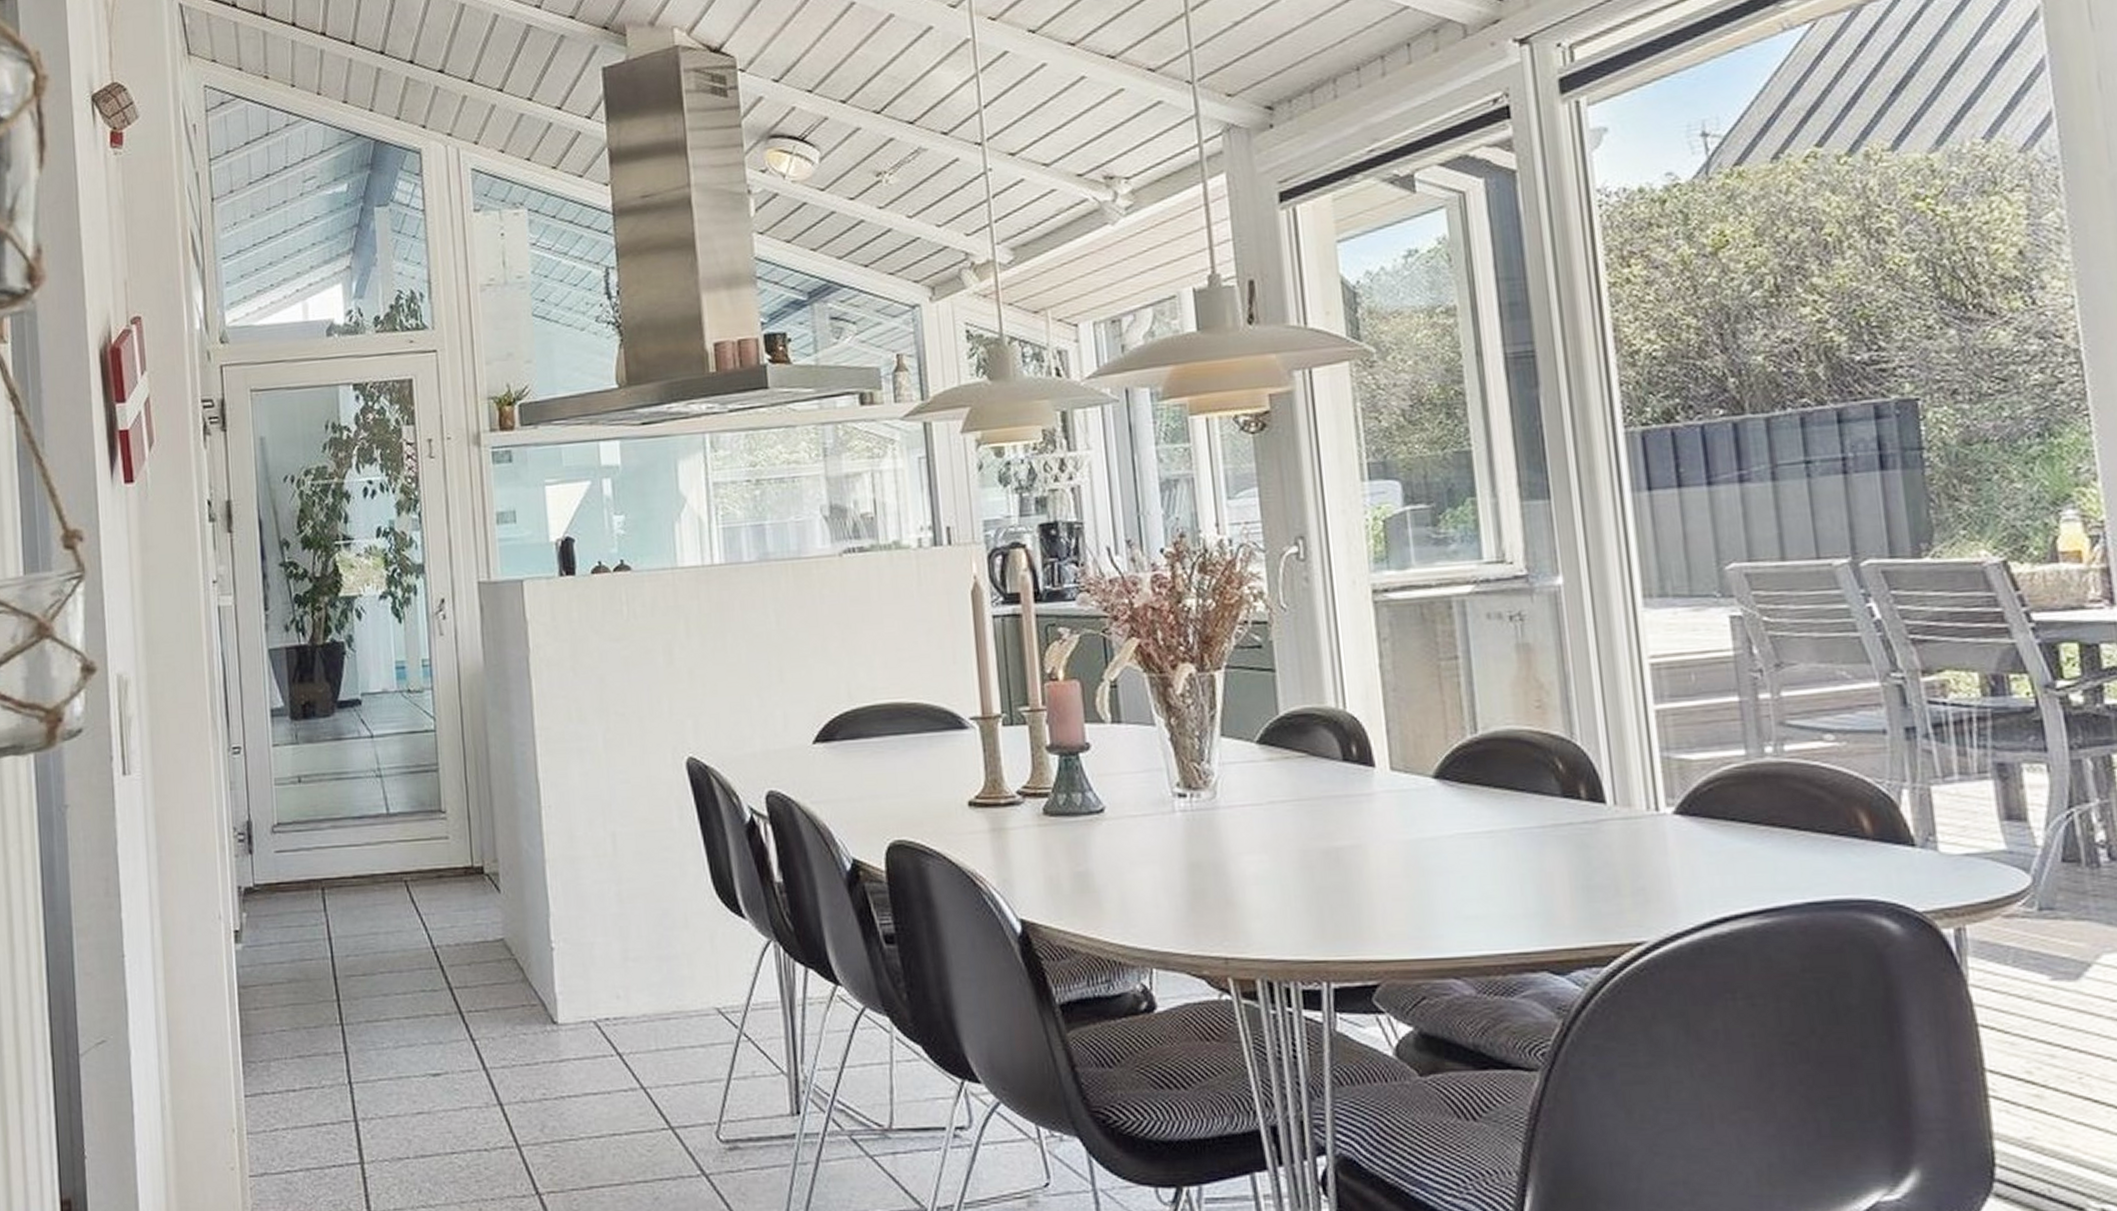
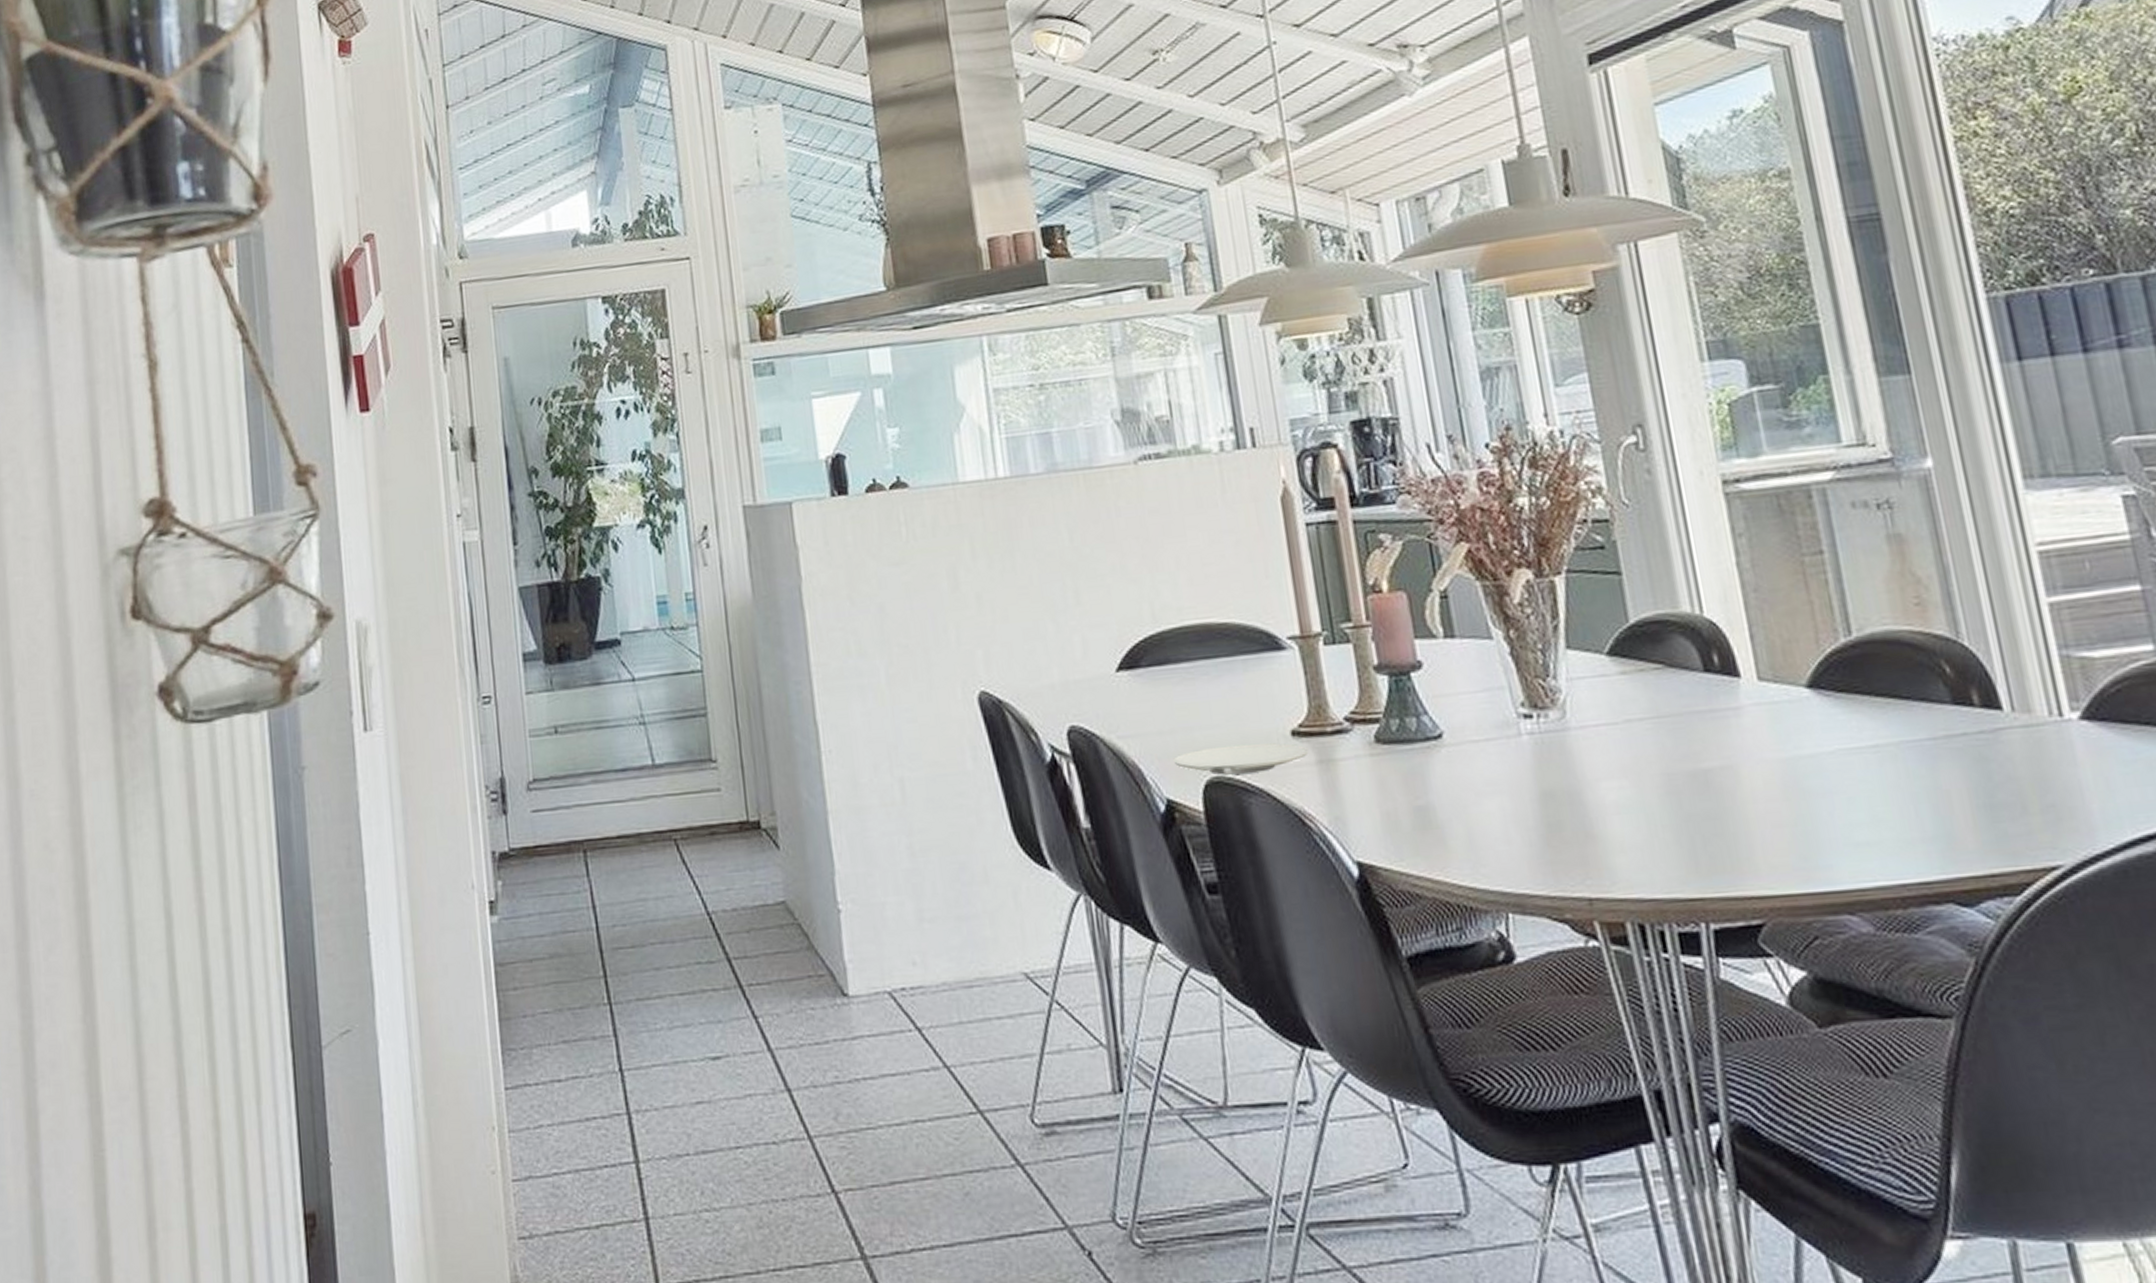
plate: none [860,811,984,839] -> present [1173,743,1310,775]

